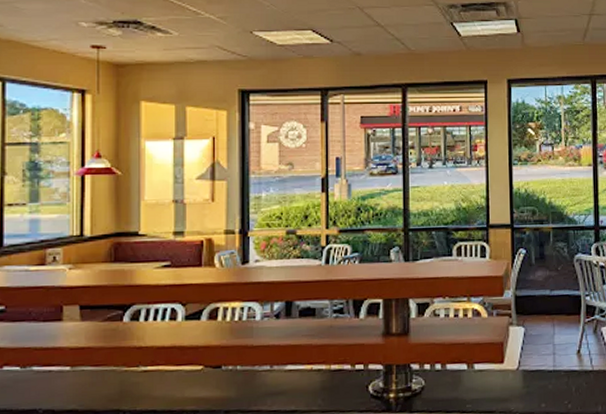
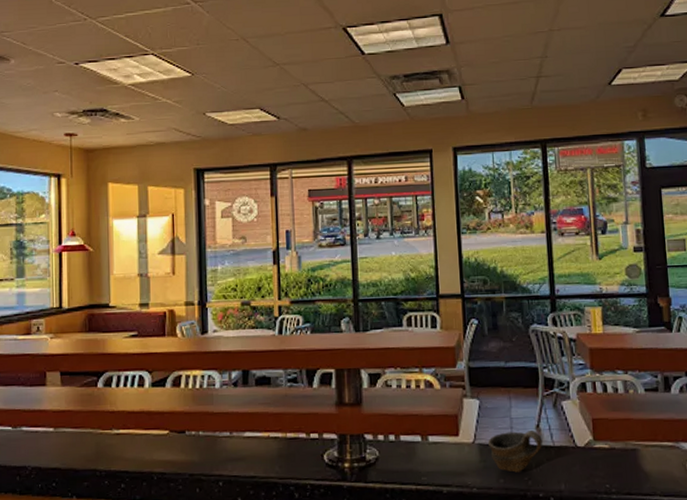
cup: none [531,355,582,397] -> present [487,429,542,473]

